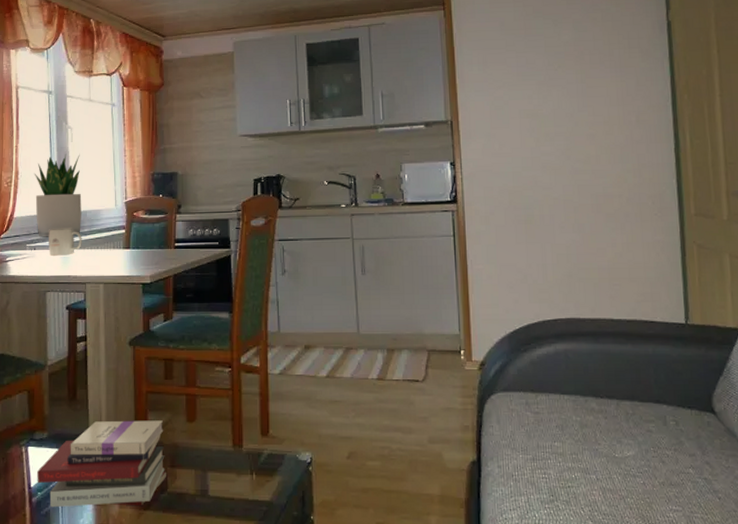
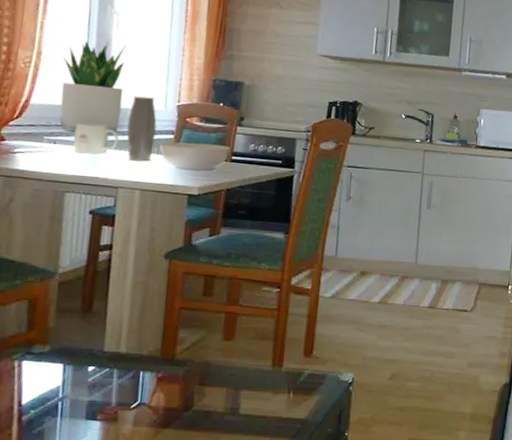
books: present [37,420,166,508] -> none [30,336,196,427]
vase: none [88,198,110,257] -> present [126,96,157,162]
bowl: none [113,234,174,260] -> present [158,142,231,171]

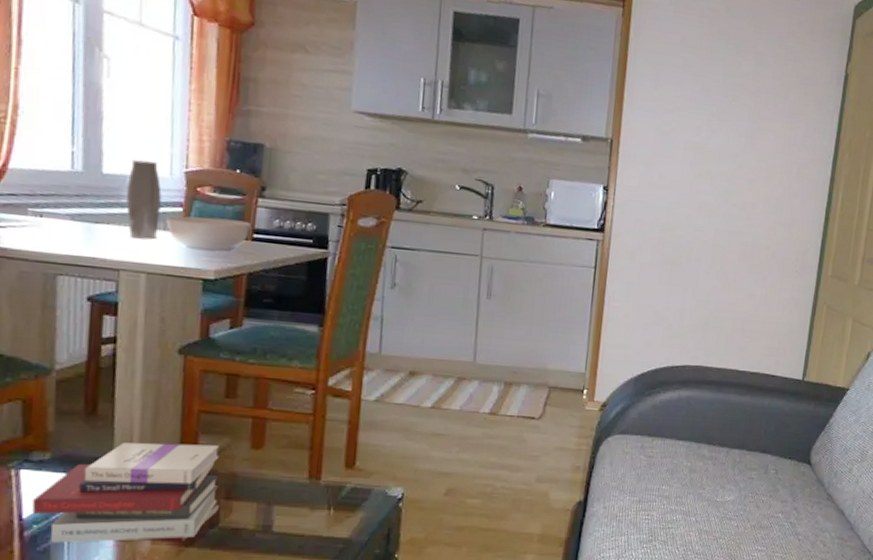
books: none [30,336,196,427] -> present [32,442,220,543]
planter: present [60,41,127,134] -> none [44,92,120,206]
mug: present [73,123,119,156] -> none [63,192,117,232]

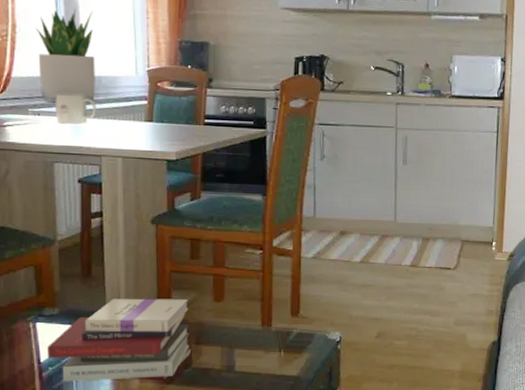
planter: none [44,92,120,206] -> present [35,9,95,103]
mug: none [63,192,117,232] -> present [54,93,96,126]
vase: present [126,159,162,240] -> none [103,63,130,129]
bowl: present [165,216,252,251] -> none [134,107,203,136]

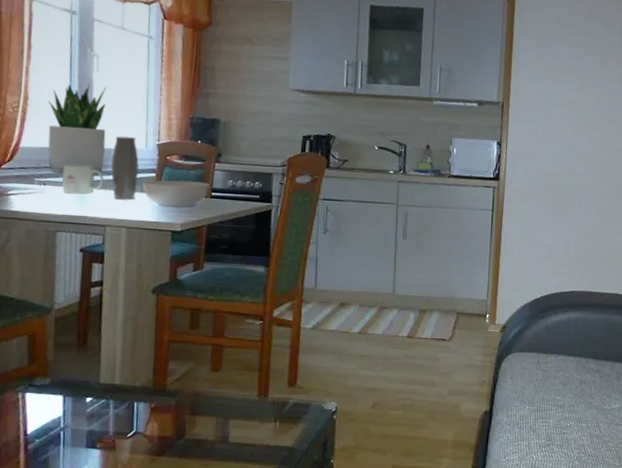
books: present [47,298,191,382] -> none [35,368,185,455]
vase: none [103,63,130,129] -> present [111,136,139,200]
bowl: none [134,107,203,136] -> present [141,180,211,208]

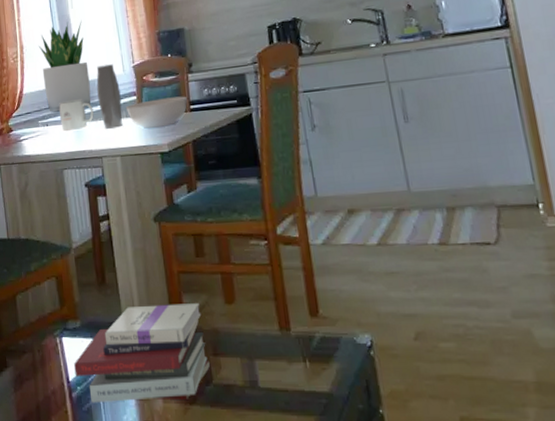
books: none [35,368,185,455] -> present [74,303,210,403]

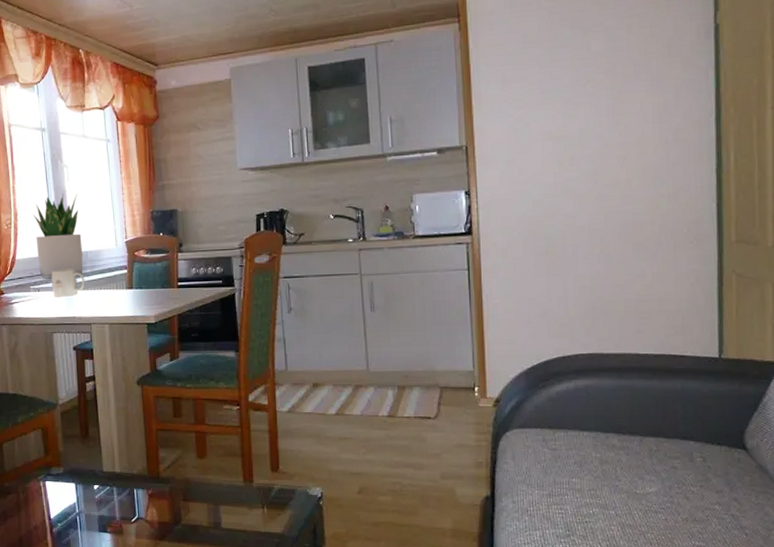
books: present [74,303,210,403] -> none [56,456,180,538]
vase: present [96,64,123,129] -> none [89,238,113,298]
bowl: present [125,96,188,129] -> none [116,273,176,300]

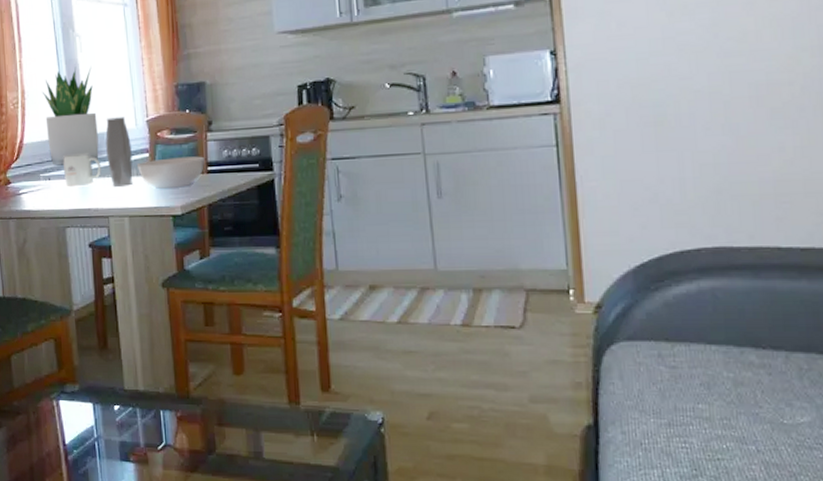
vase: none [89,238,113,298] -> present [105,117,133,187]
bowl: none [116,273,176,300] -> present [136,156,205,189]

